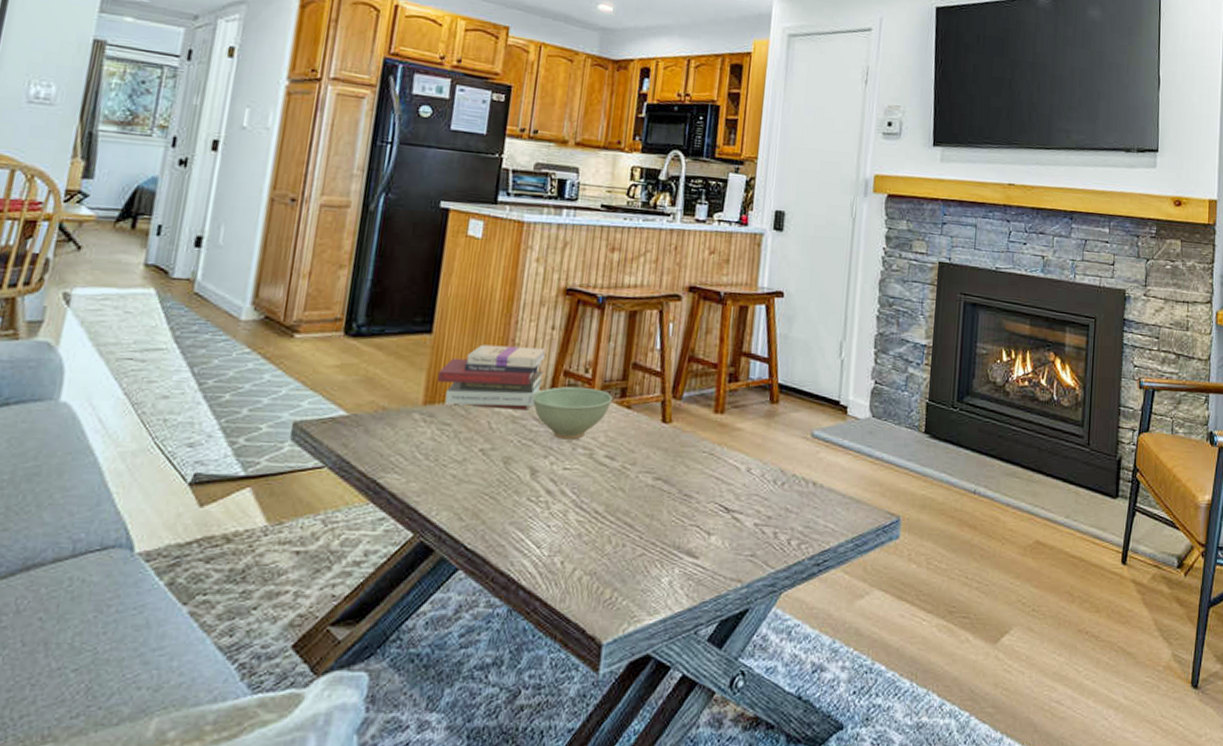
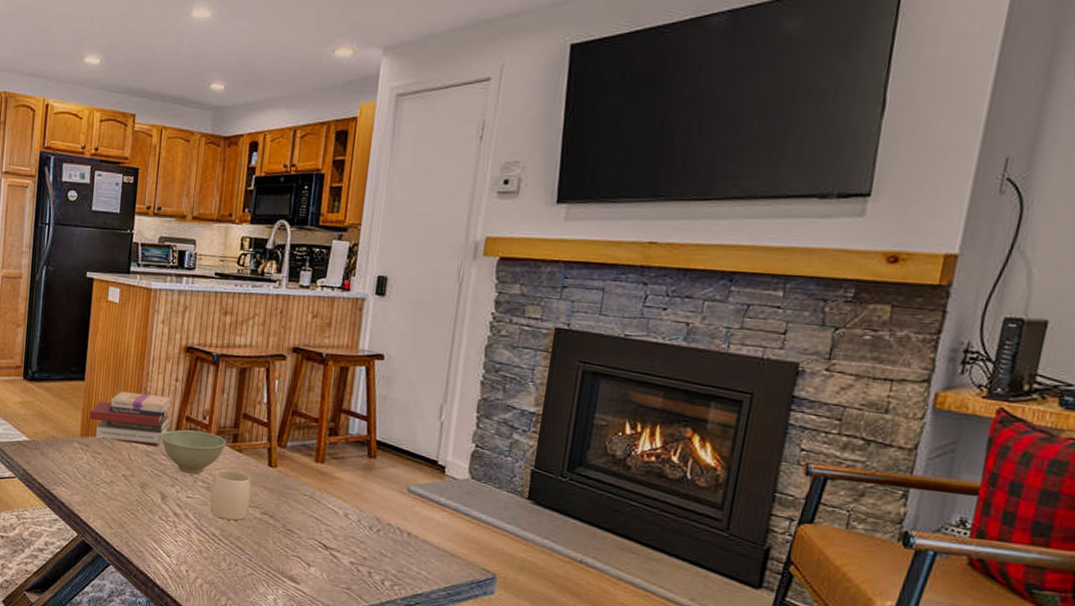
mug: none [592,430,643,492] -> present [210,469,252,521]

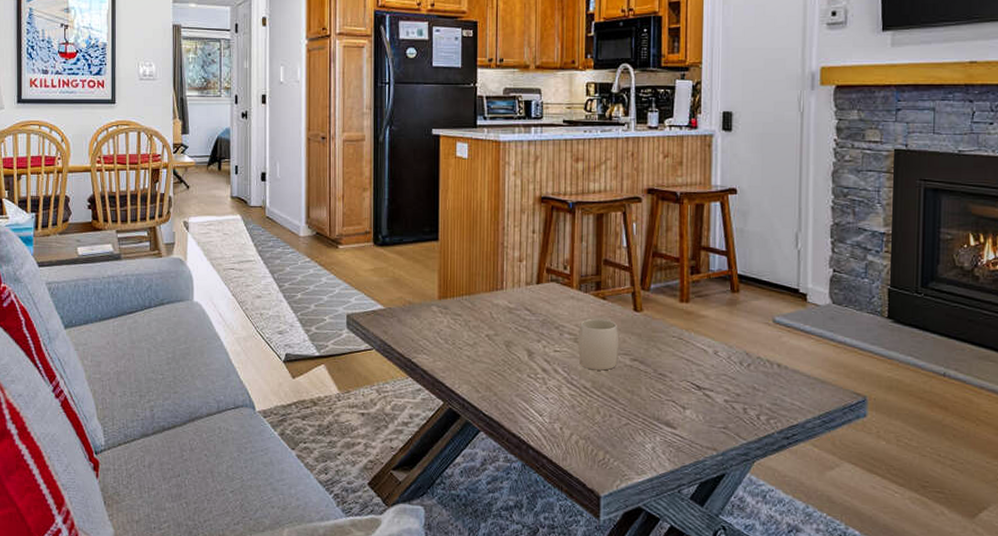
books: present [89,391,171,447] -> none [446,248,529,302]
bowl: present [161,429,227,474] -> none [523,281,590,327]

